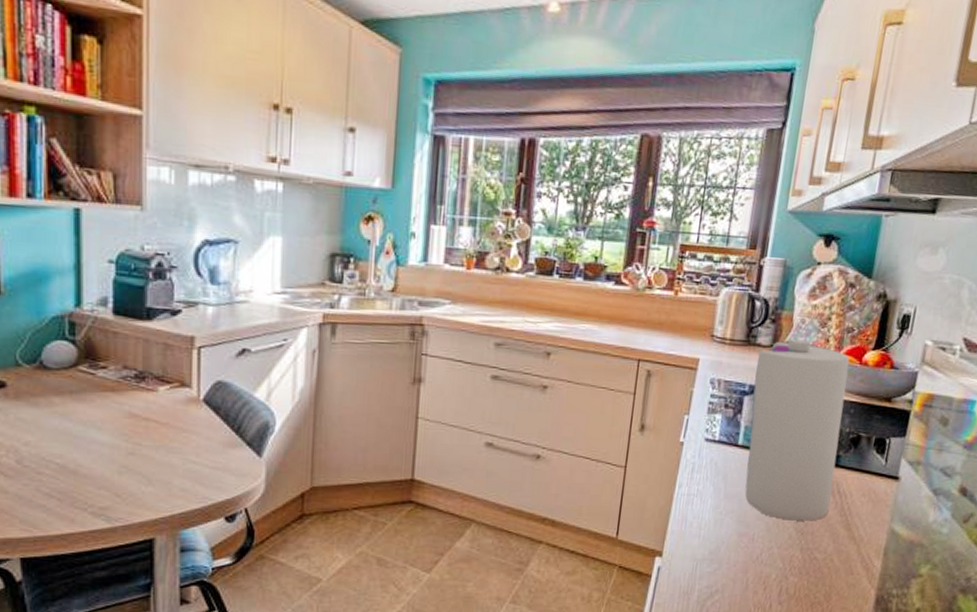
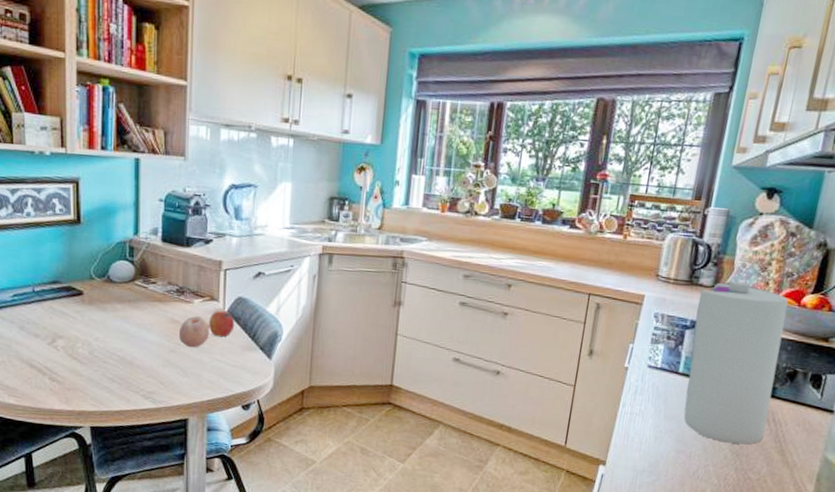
fruit: none [139,408,181,448] -> present [178,316,210,348]
fruit: none [178,399,213,433] -> present [208,310,235,337]

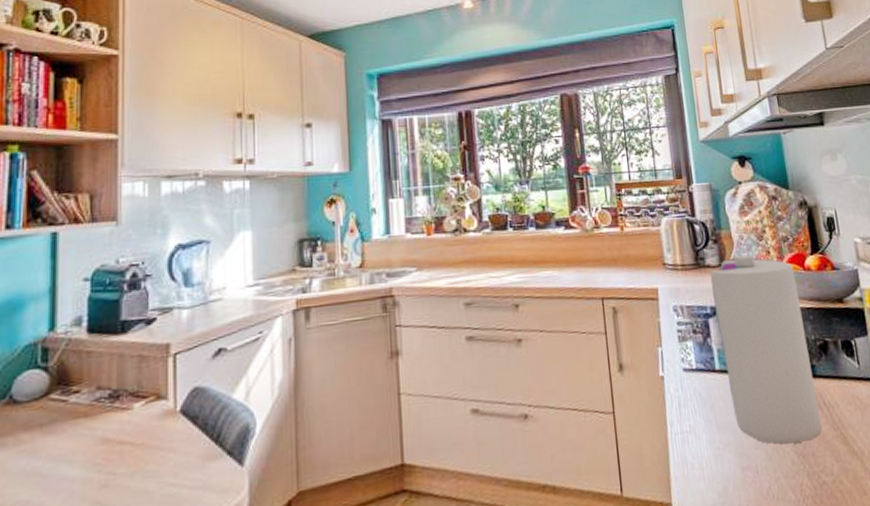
fruit: present [178,316,210,348] -> none [112,426,157,475]
fruit: present [208,310,235,337] -> none [154,410,191,450]

